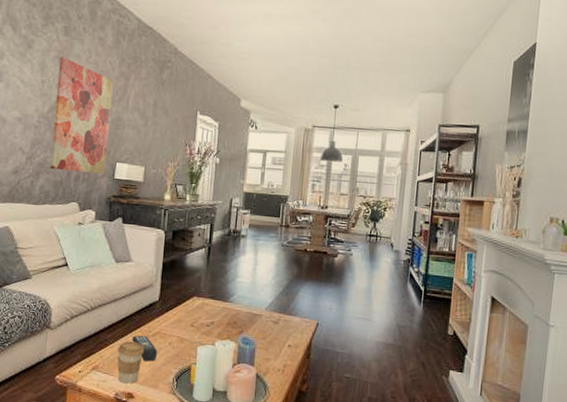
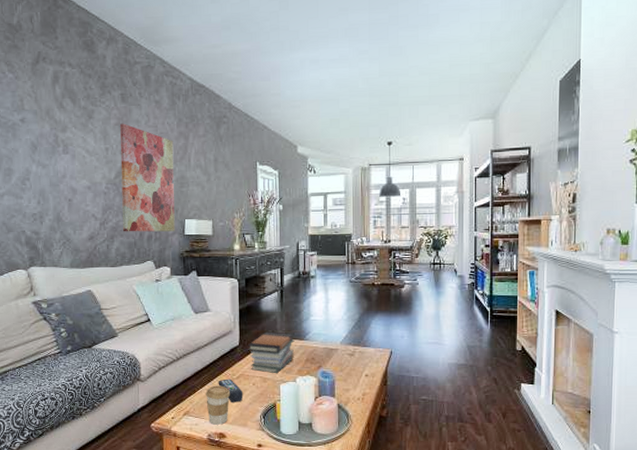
book stack: none [168,289,218,335] -> present [248,332,295,374]

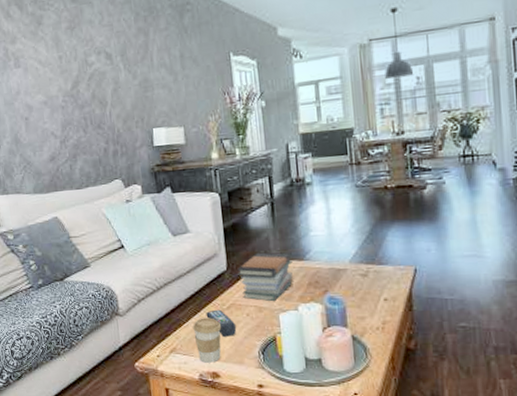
wall art: present [120,123,175,232] -> none [72,25,143,149]

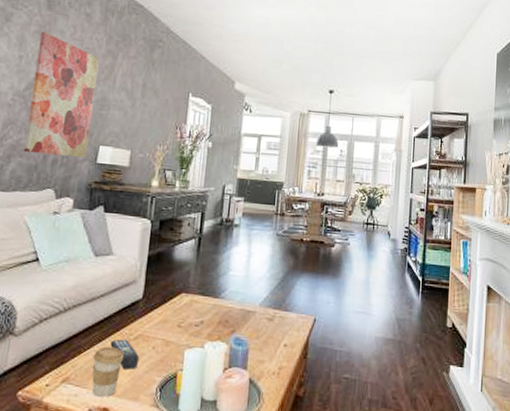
wall art: none [72,25,143,149] -> present [23,31,100,158]
book stack: present [237,252,294,302] -> none [152,285,208,337]

